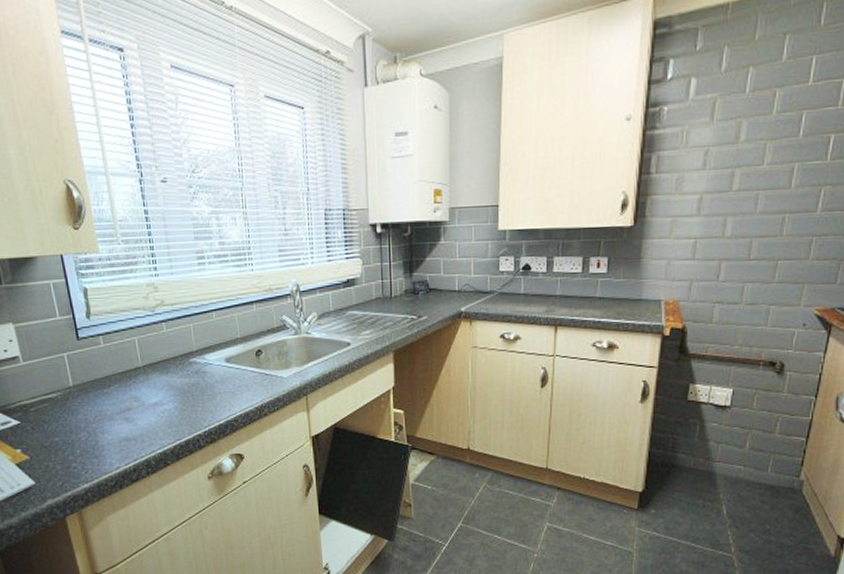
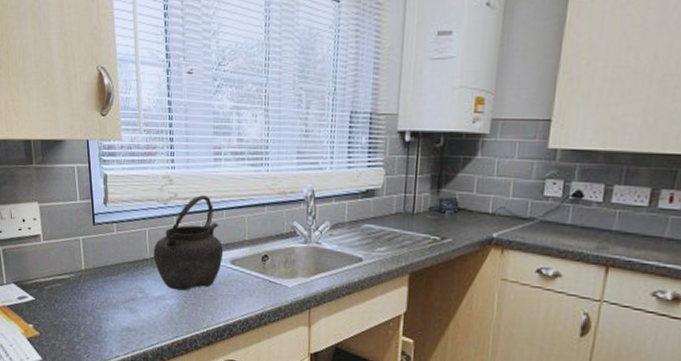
kettle: none [145,299,218,394] -> present [153,195,224,291]

